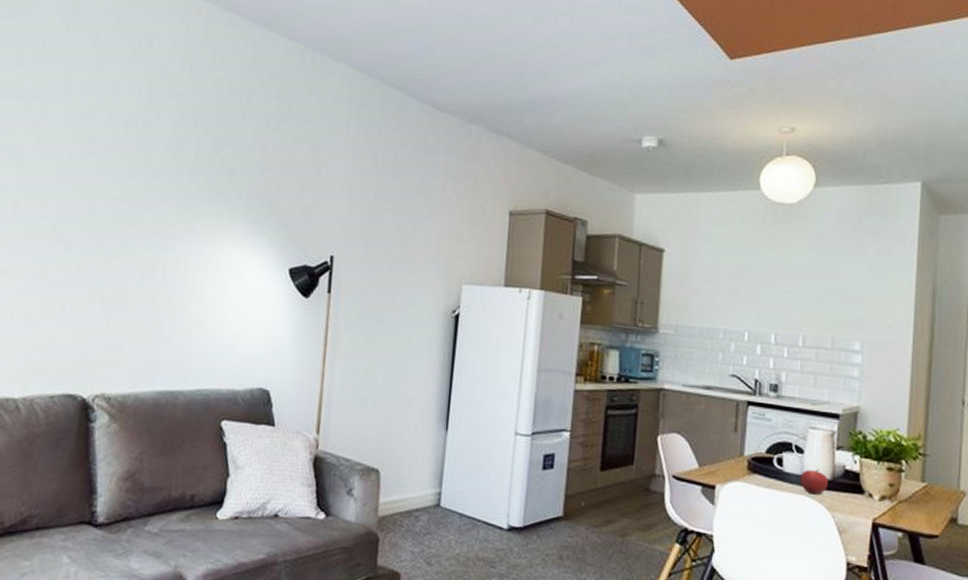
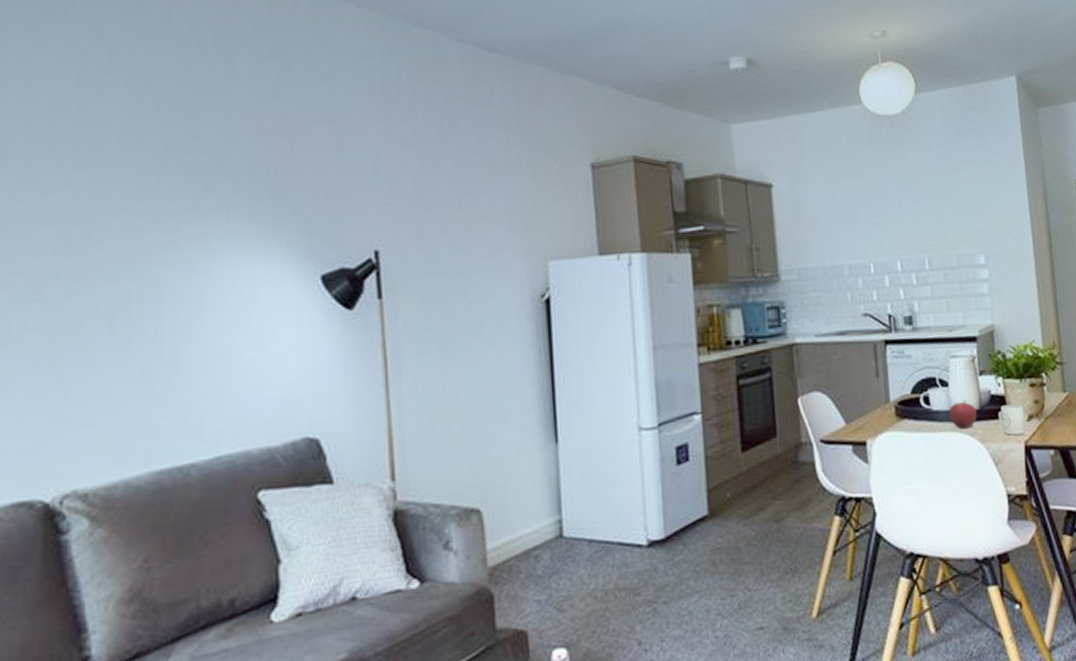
mug: none [849,481,878,512] -> present [998,404,1026,436]

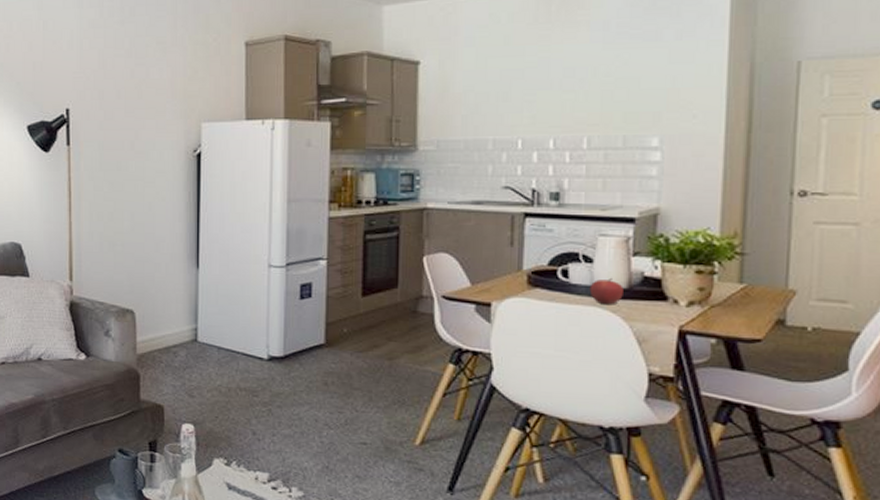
mug: present [998,404,1026,436] -> none [649,288,684,318]

